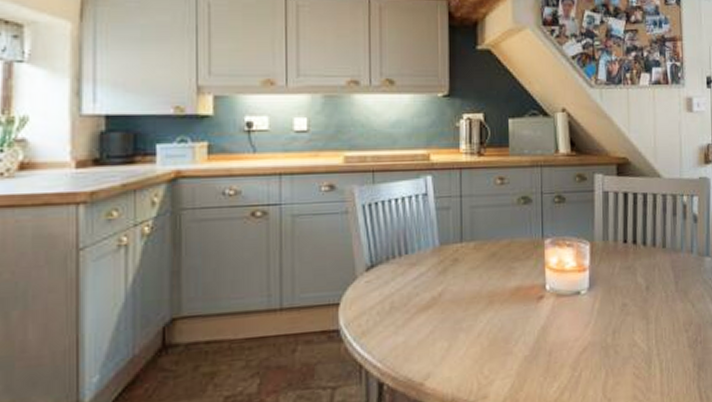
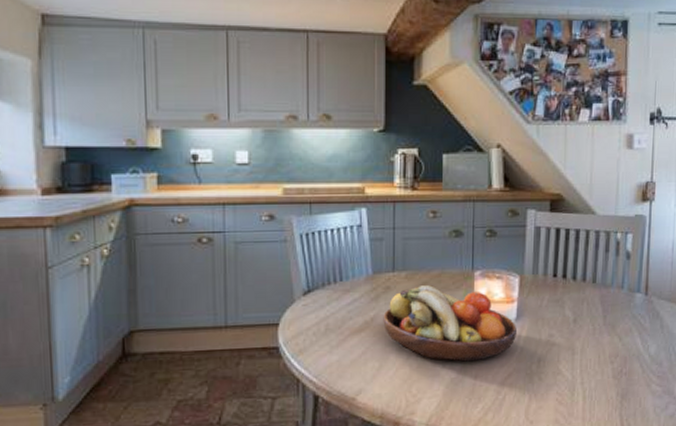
fruit bowl: none [451,254,590,337] -> present [383,284,517,362]

